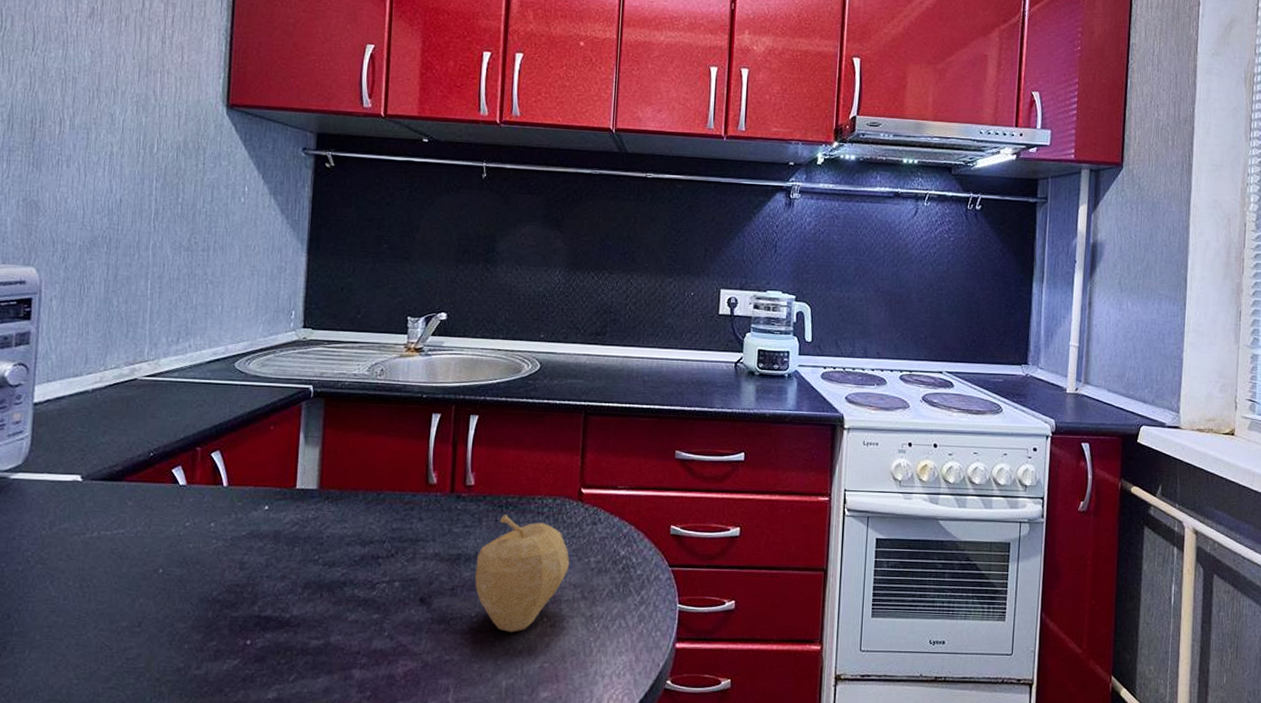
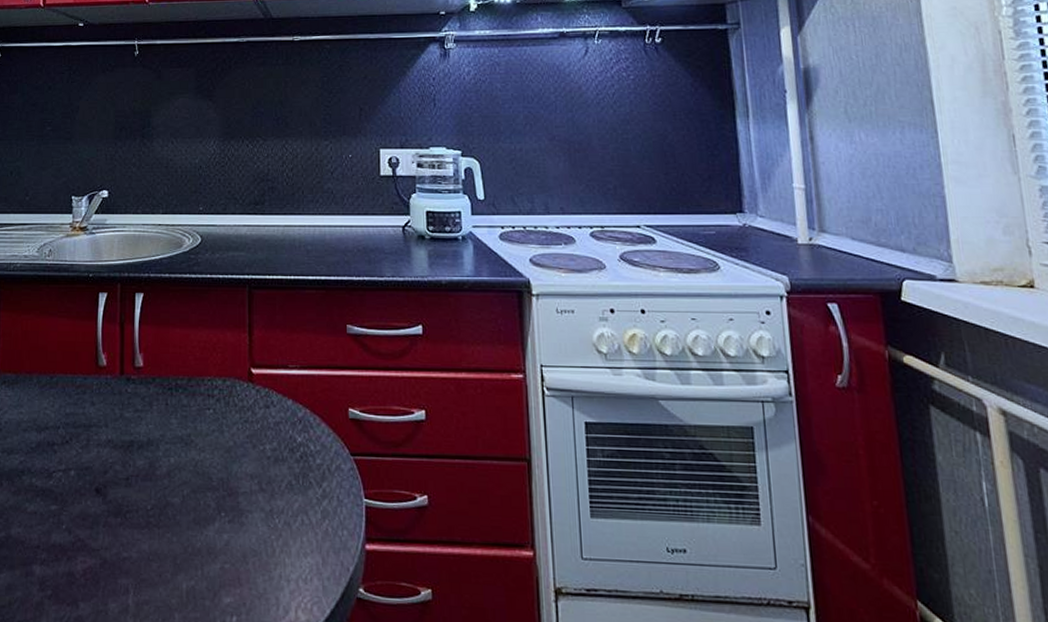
fruit: present [475,514,570,632] -> none [149,398,245,528]

